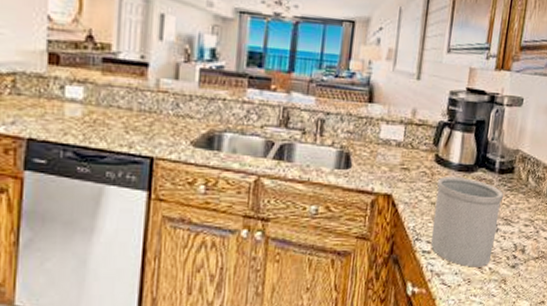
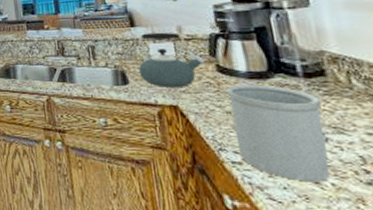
kettle: none [364,112,428,175] -> present [138,32,206,87]

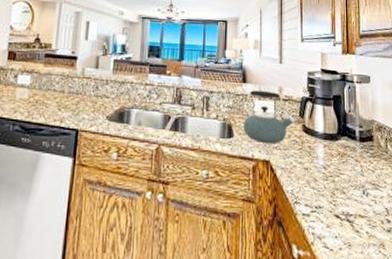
utensil holder: present [226,84,330,182] -> none [307,144,367,231]

